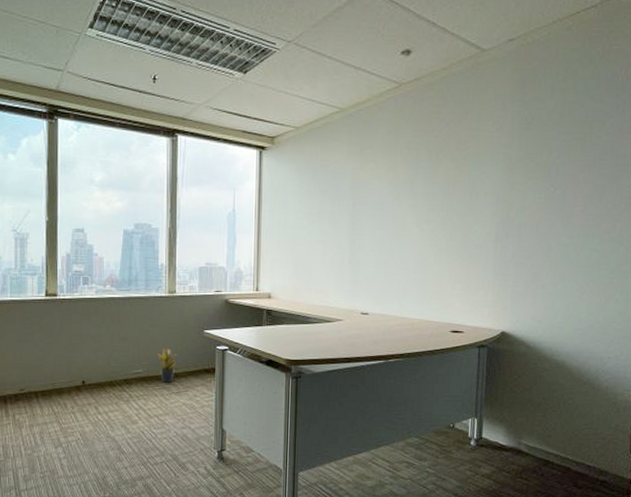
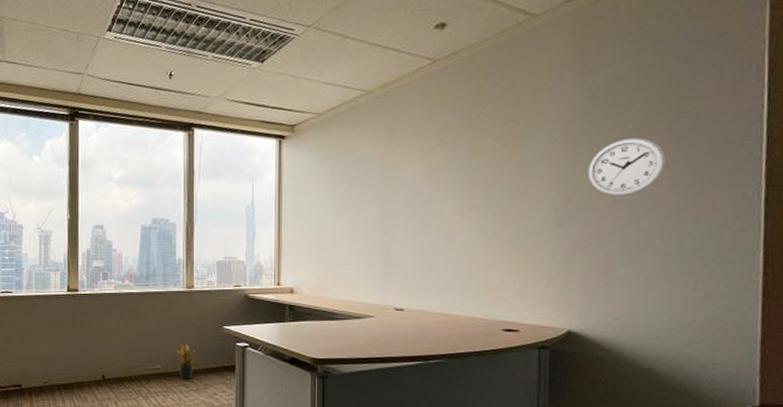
wall clock: none [521,165,582,216] -> present [587,138,667,197]

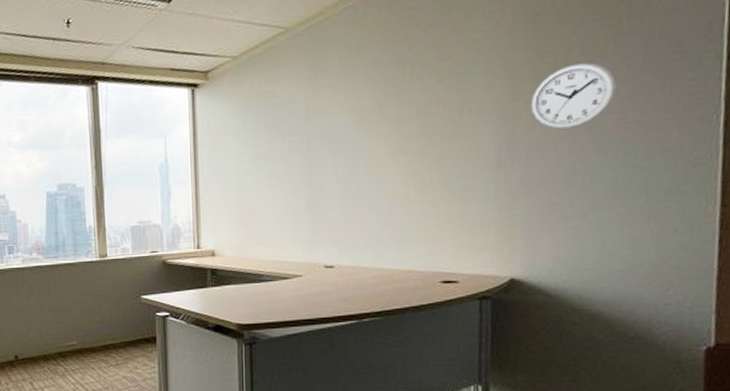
potted plant: present [175,343,197,381] -> none [91,317,114,356]

